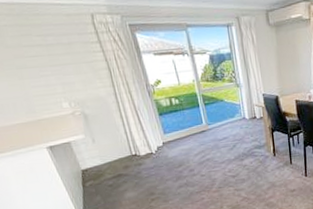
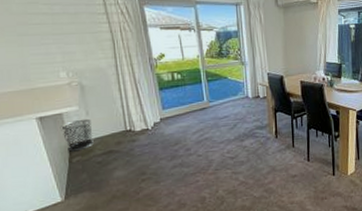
waste bin: none [69,146,103,177] -> present [60,119,94,152]

